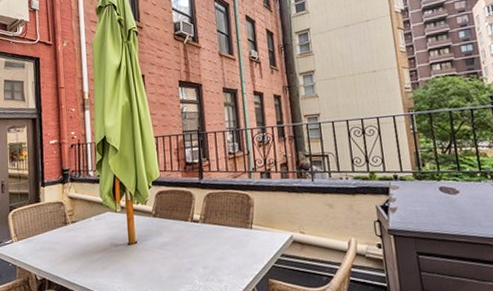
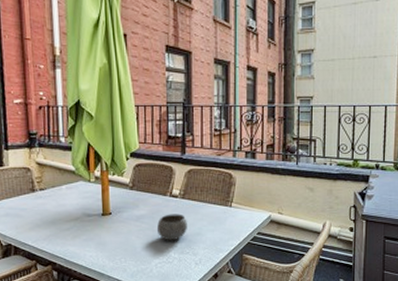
bowl: none [180,239,210,268] -> present [156,214,187,241]

